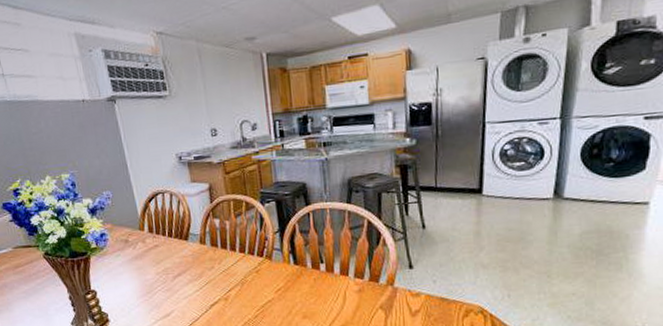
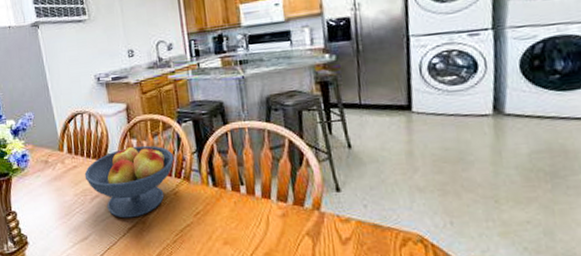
fruit bowl: none [166,225,257,296] -> present [84,145,174,219]

